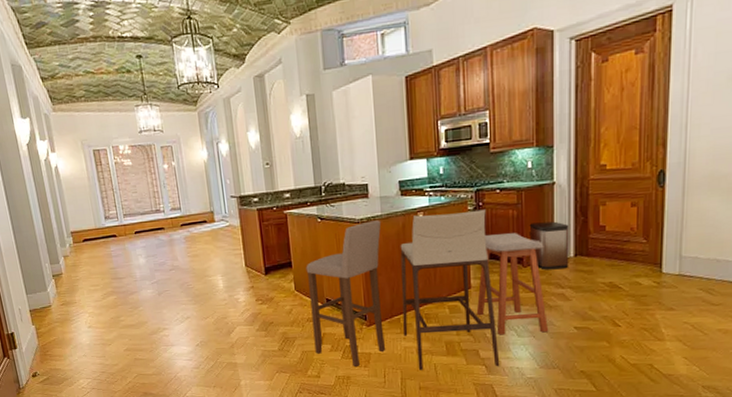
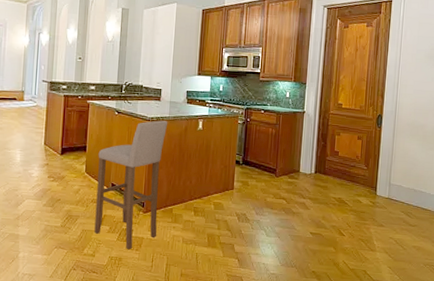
bar stool: present [400,209,500,370] -> none [174,121,252,260]
stool: present [476,233,549,335] -> none [235,146,293,235]
pedal bin: present [528,221,569,270] -> none [280,141,313,183]

